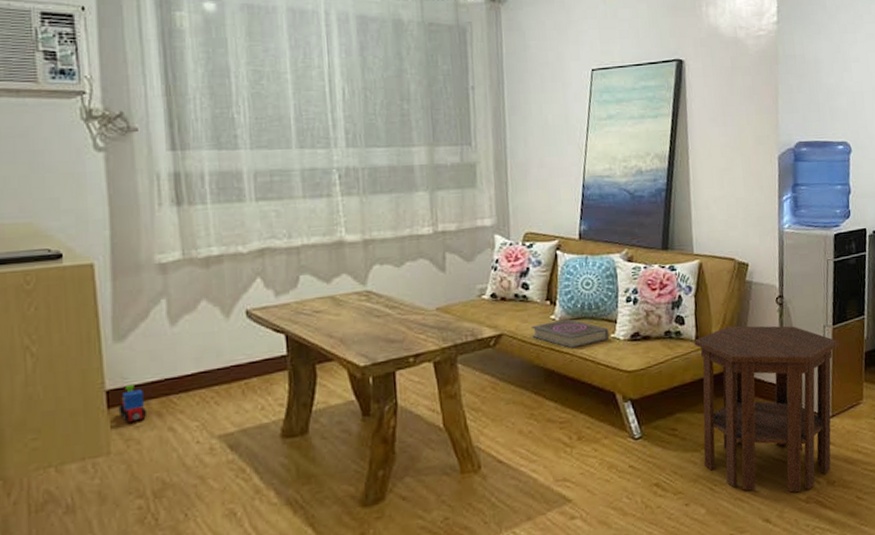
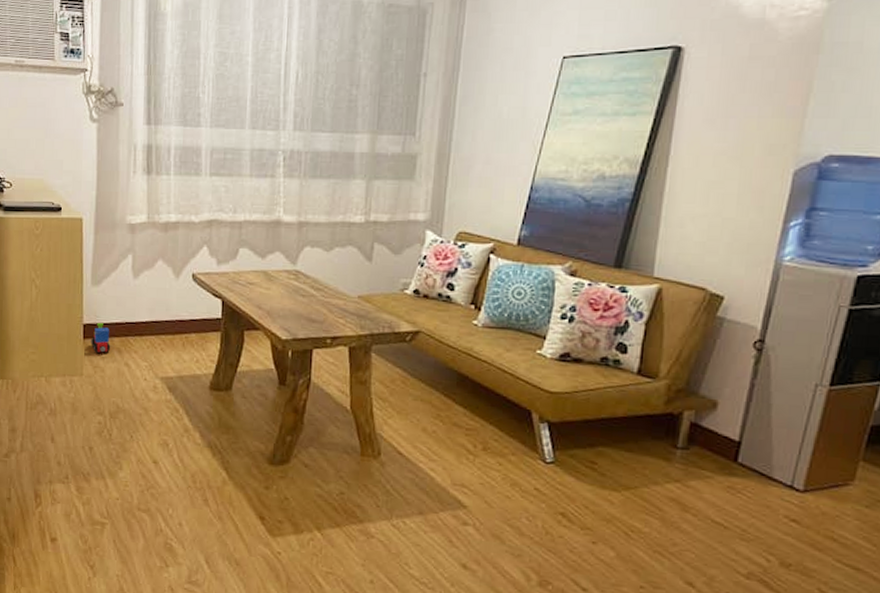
book: present [531,319,610,348] -> none [450,326,536,358]
side table: present [694,325,840,493] -> none [623,364,835,565]

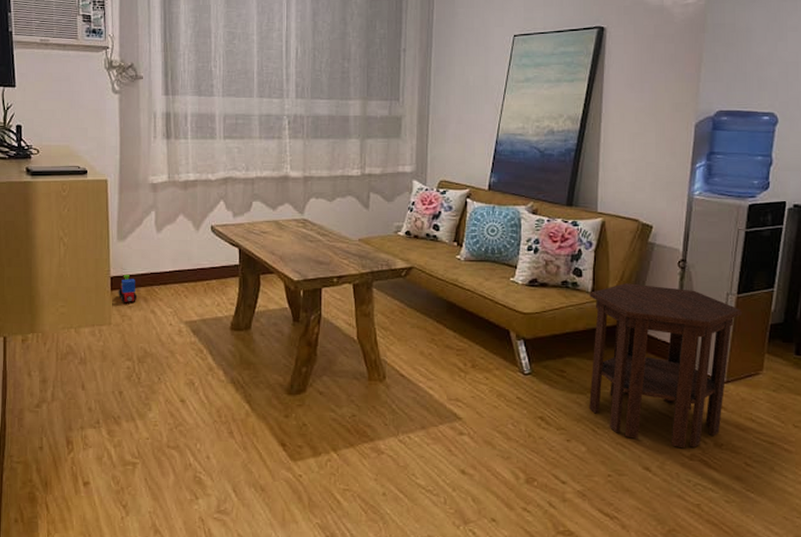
side table: none [623,364,835,565] -> present [589,283,743,449]

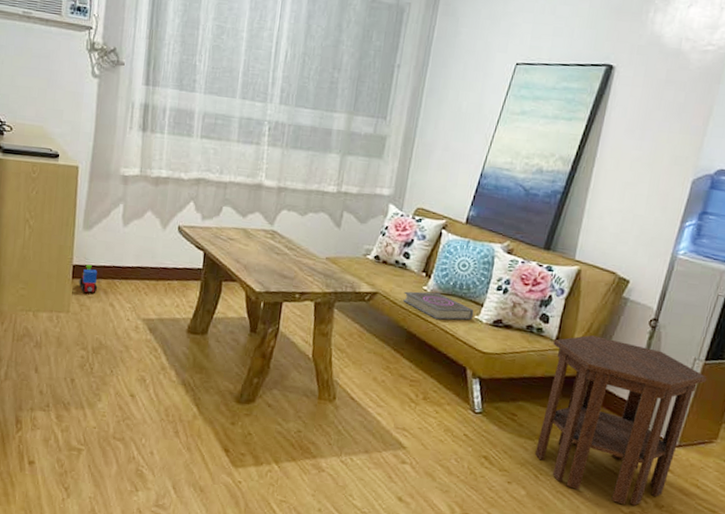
book: none [439,260,509,286] -> present [403,291,474,320]

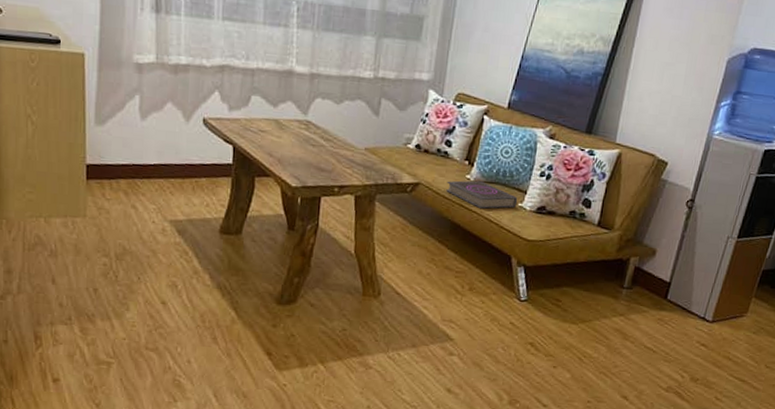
toy train: present [79,264,98,293] -> none [94,163,117,194]
side table: present [535,335,708,506] -> none [579,218,740,381]

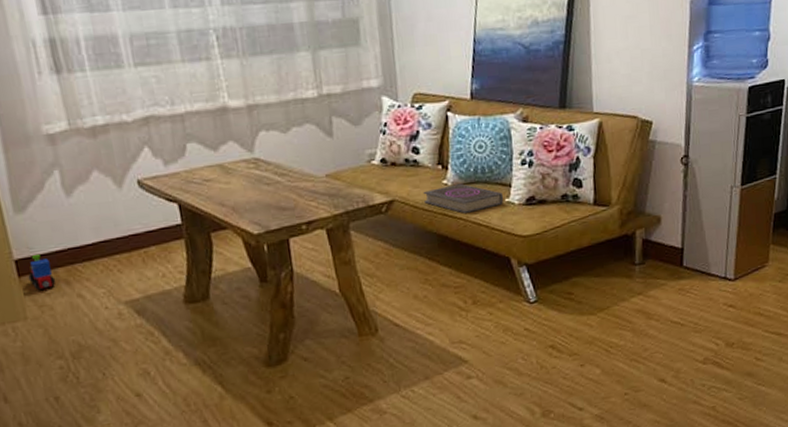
toy train: none [94,163,117,194] -> present [28,253,56,290]

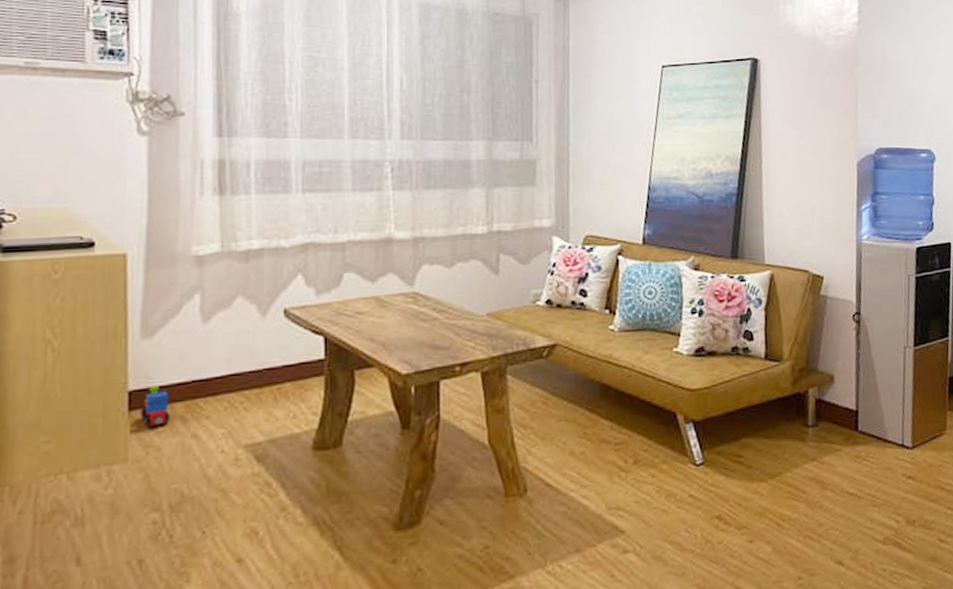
book: present [423,183,504,213] -> none [588,330,672,362]

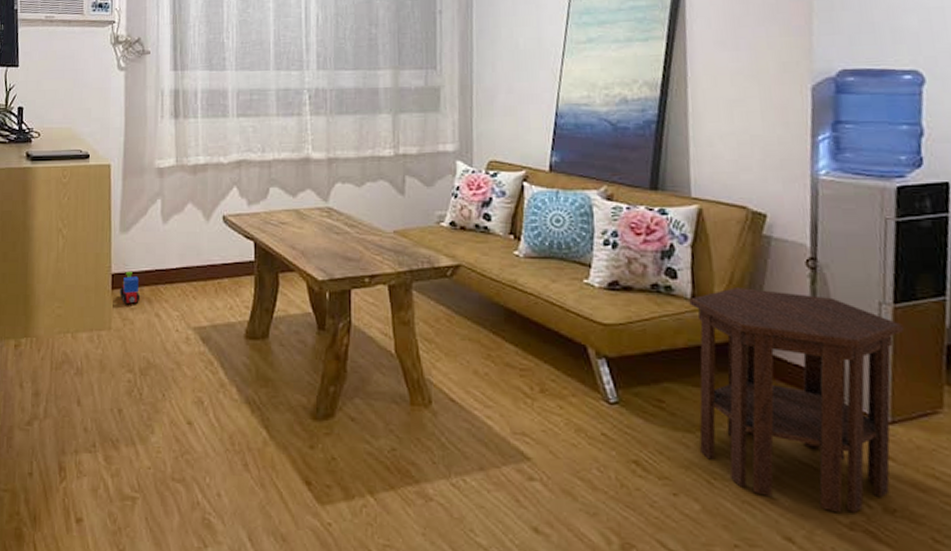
side table: none [763,343,921,532] -> present [689,287,905,513]

